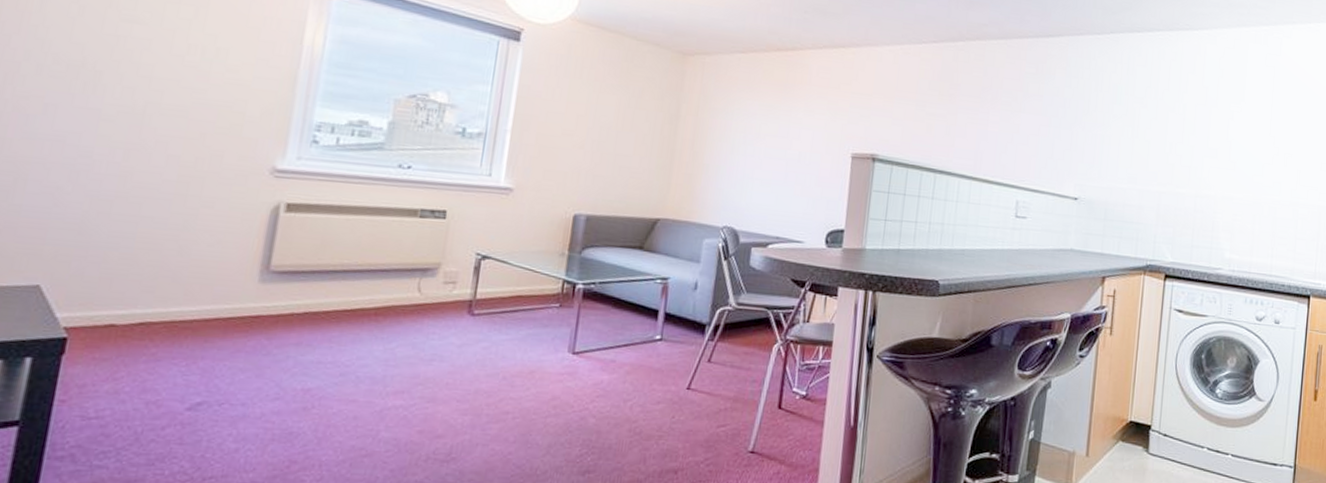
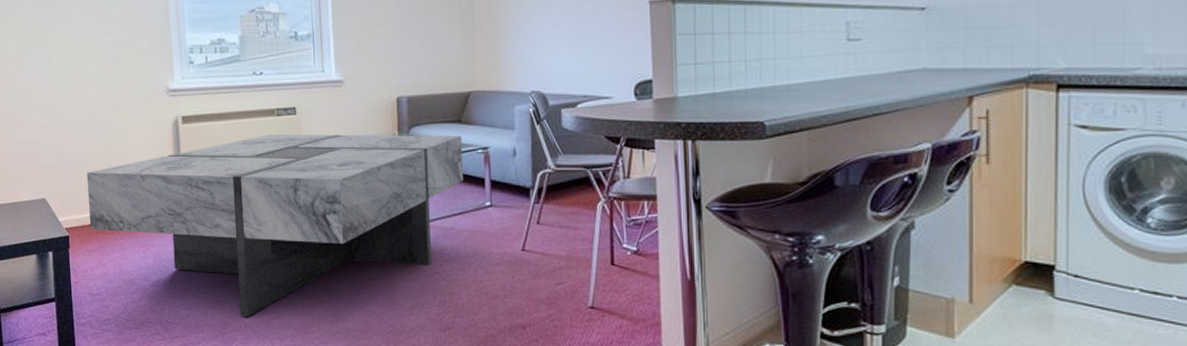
coffee table: none [107,236,641,453] -> present [86,134,464,316]

